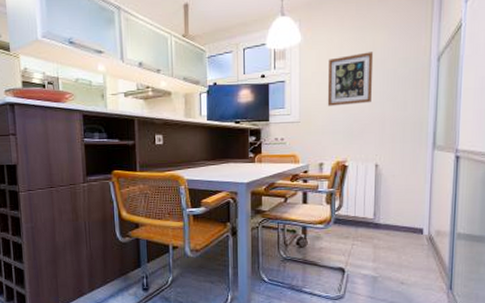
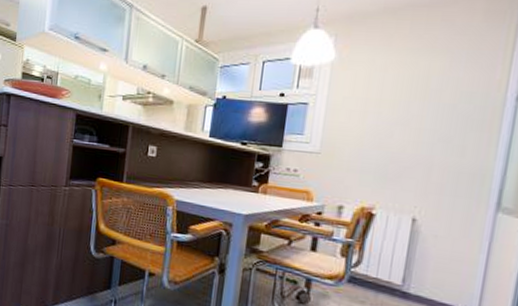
wall art: present [327,52,374,106] -> none [357,79,428,142]

